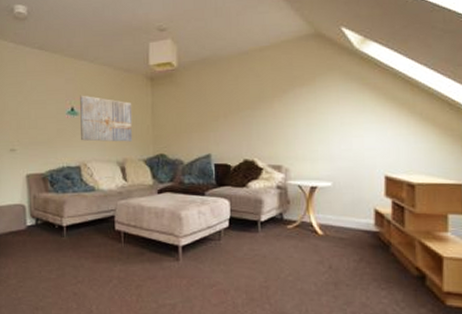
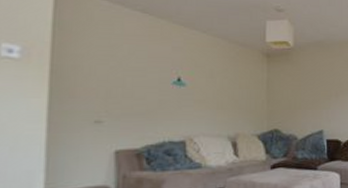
wall art: present [80,95,132,142] -> none [188,65,247,116]

